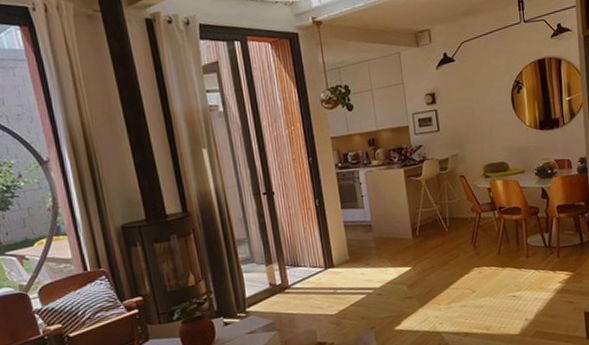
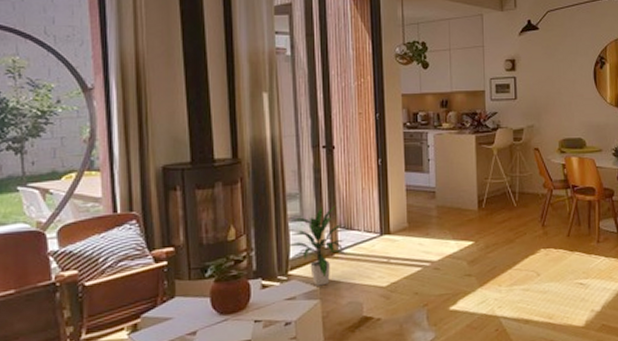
indoor plant: none [242,246,296,319] -> present [287,205,346,286]

